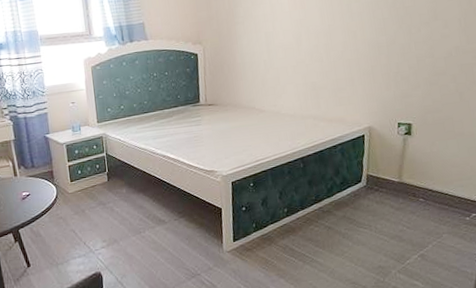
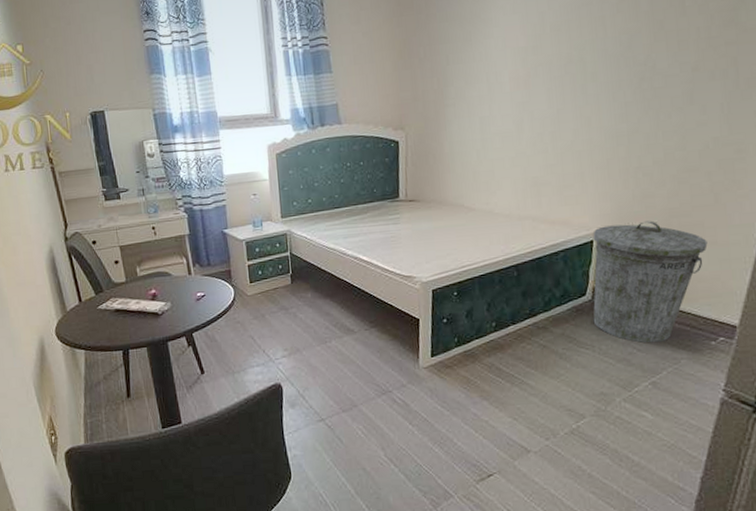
trash can: none [364,116,457,221] -> present [593,221,708,343]

